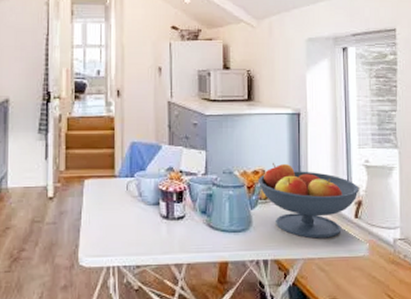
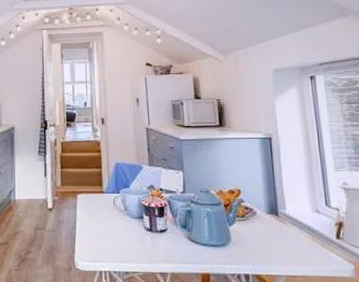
fruit bowl: present [258,163,359,239] -> none [235,184,339,257]

